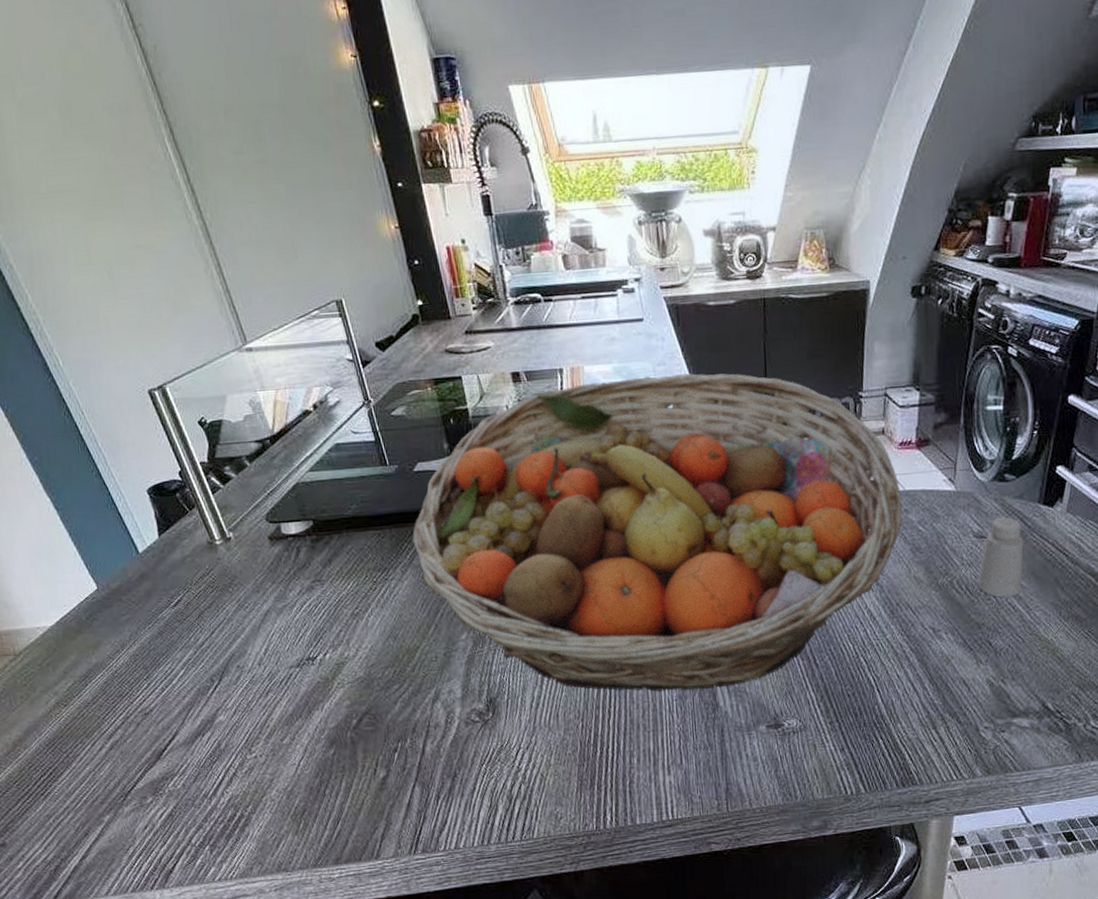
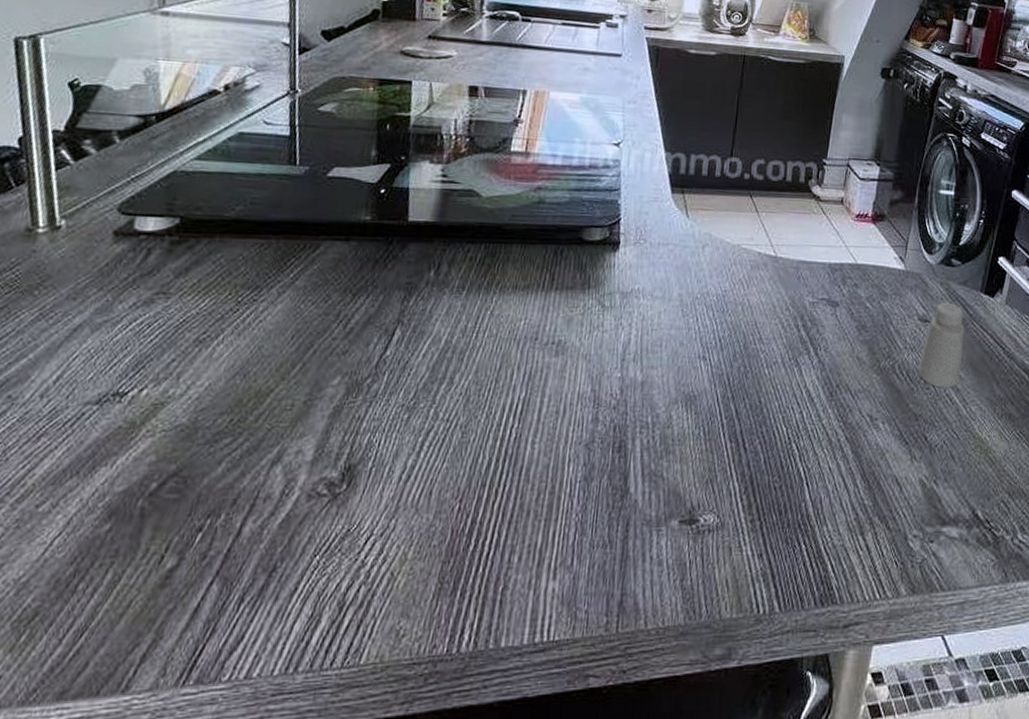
fruit basket: present [412,373,902,692] -> none [300,109,853,469]

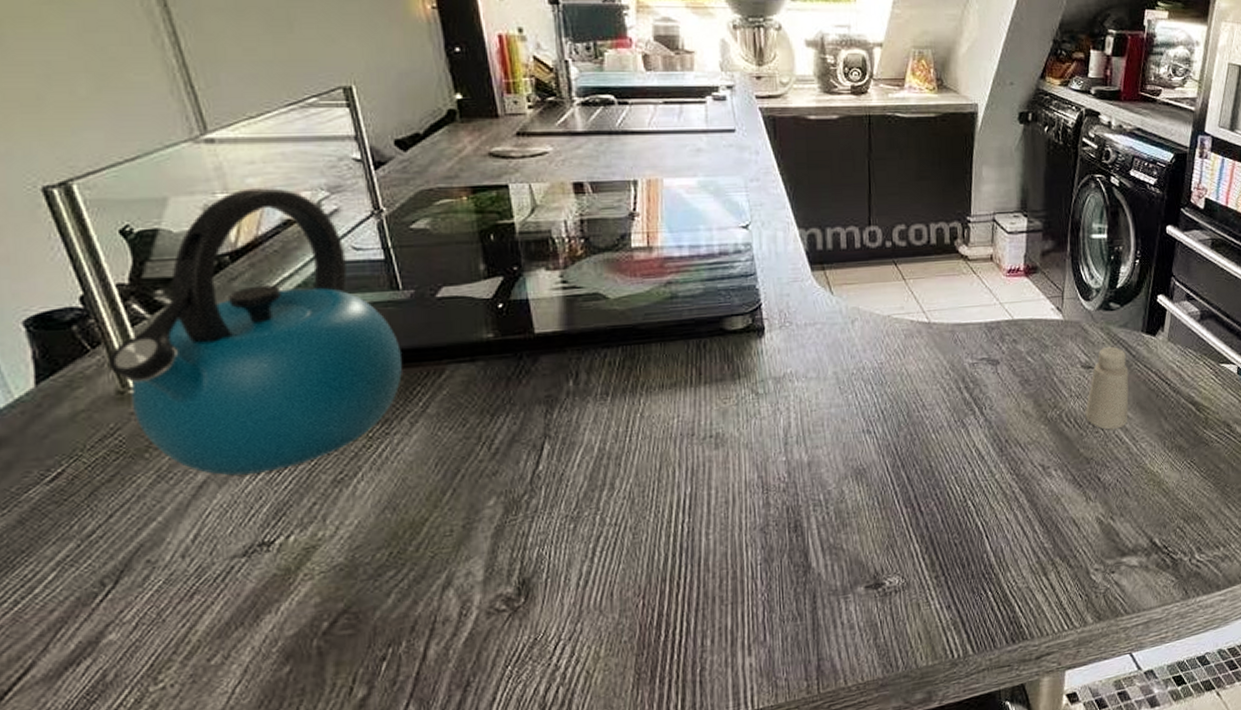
kettle: none [25,58,285,324] -> present [107,187,402,476]

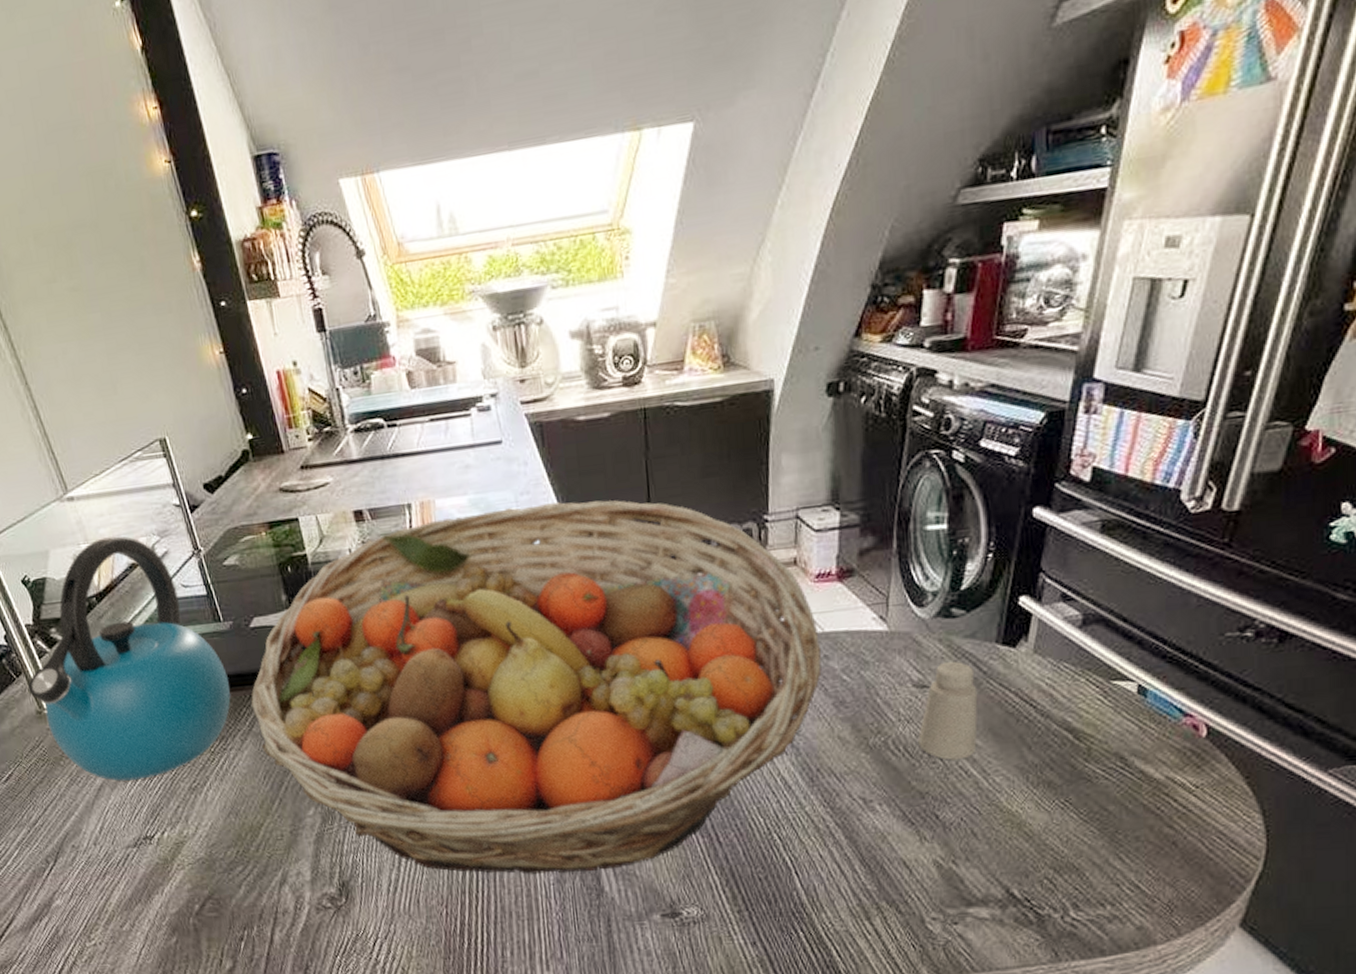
fruit basket: none [429,191,1011,558] -> present [251,500,822,874]

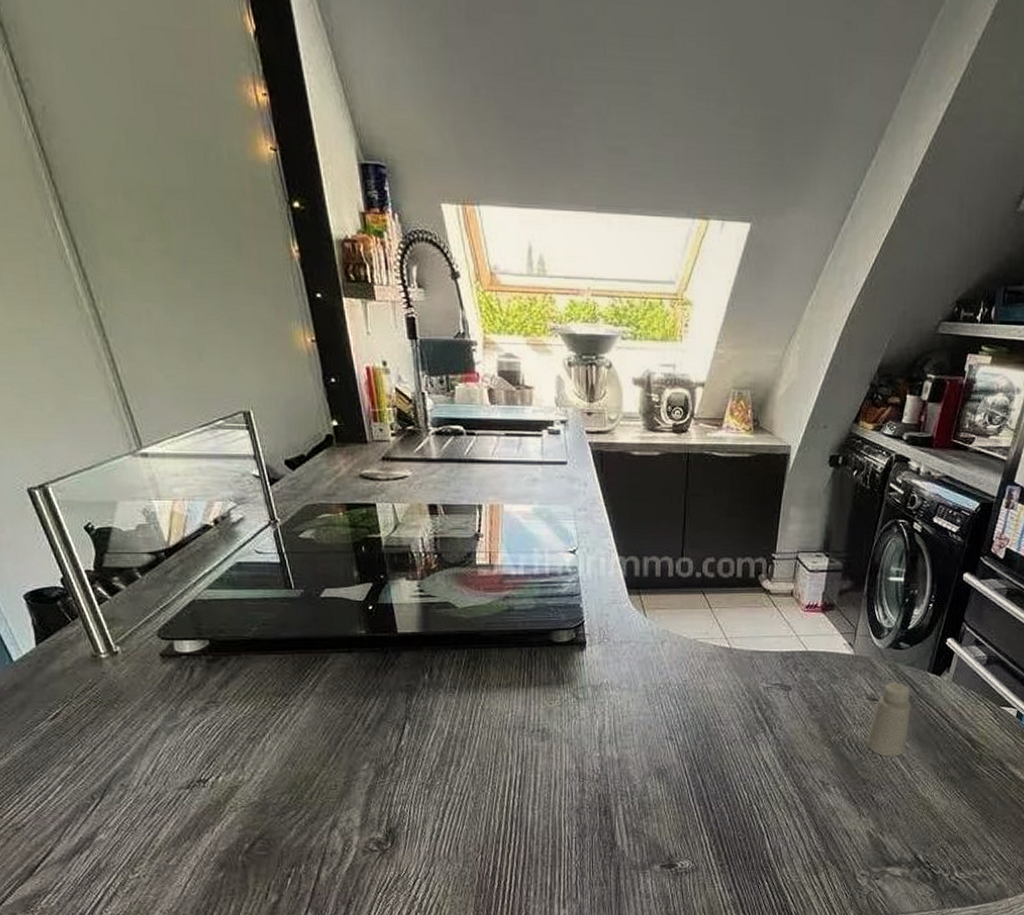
kettle: present [27,536,231,781] -> none [83,497,296,727]
fruit basket: present [251,500,822,874] -> none [316,520,804,829]

